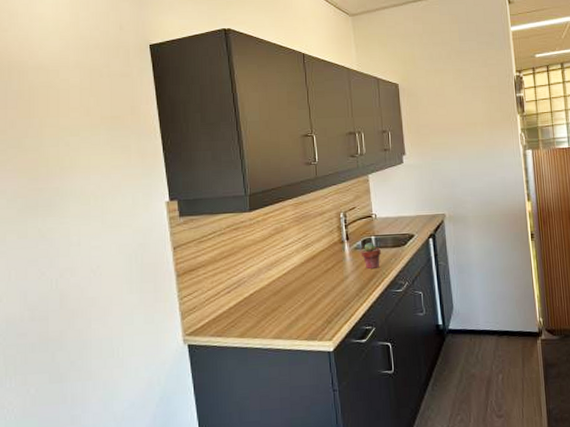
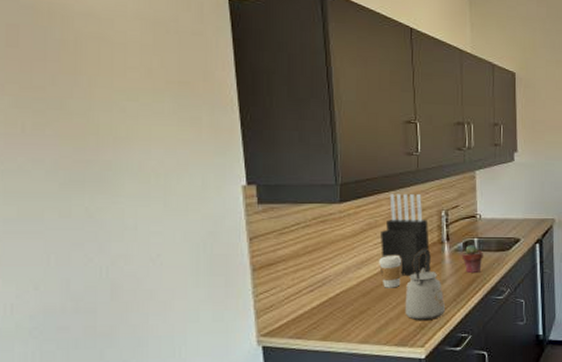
knife block: none [287,199,333,276] -> present [381,194,431,277]
coffee cup: none [287,255,308,287] -> present [379,254,402,288]
kettle: none [312,249,349,316] -> present [404,249,445,321]

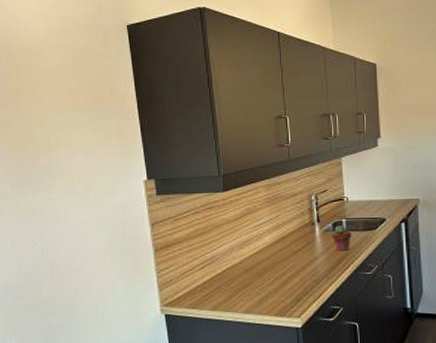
coffee cup: present [379,254,402,288] -> none [258,235,279,265]
knife block: present [381,194,431,277] -> none [259,181,304,255]
kettle: present [404,249,445,321] -> none [282,230,318,294]

